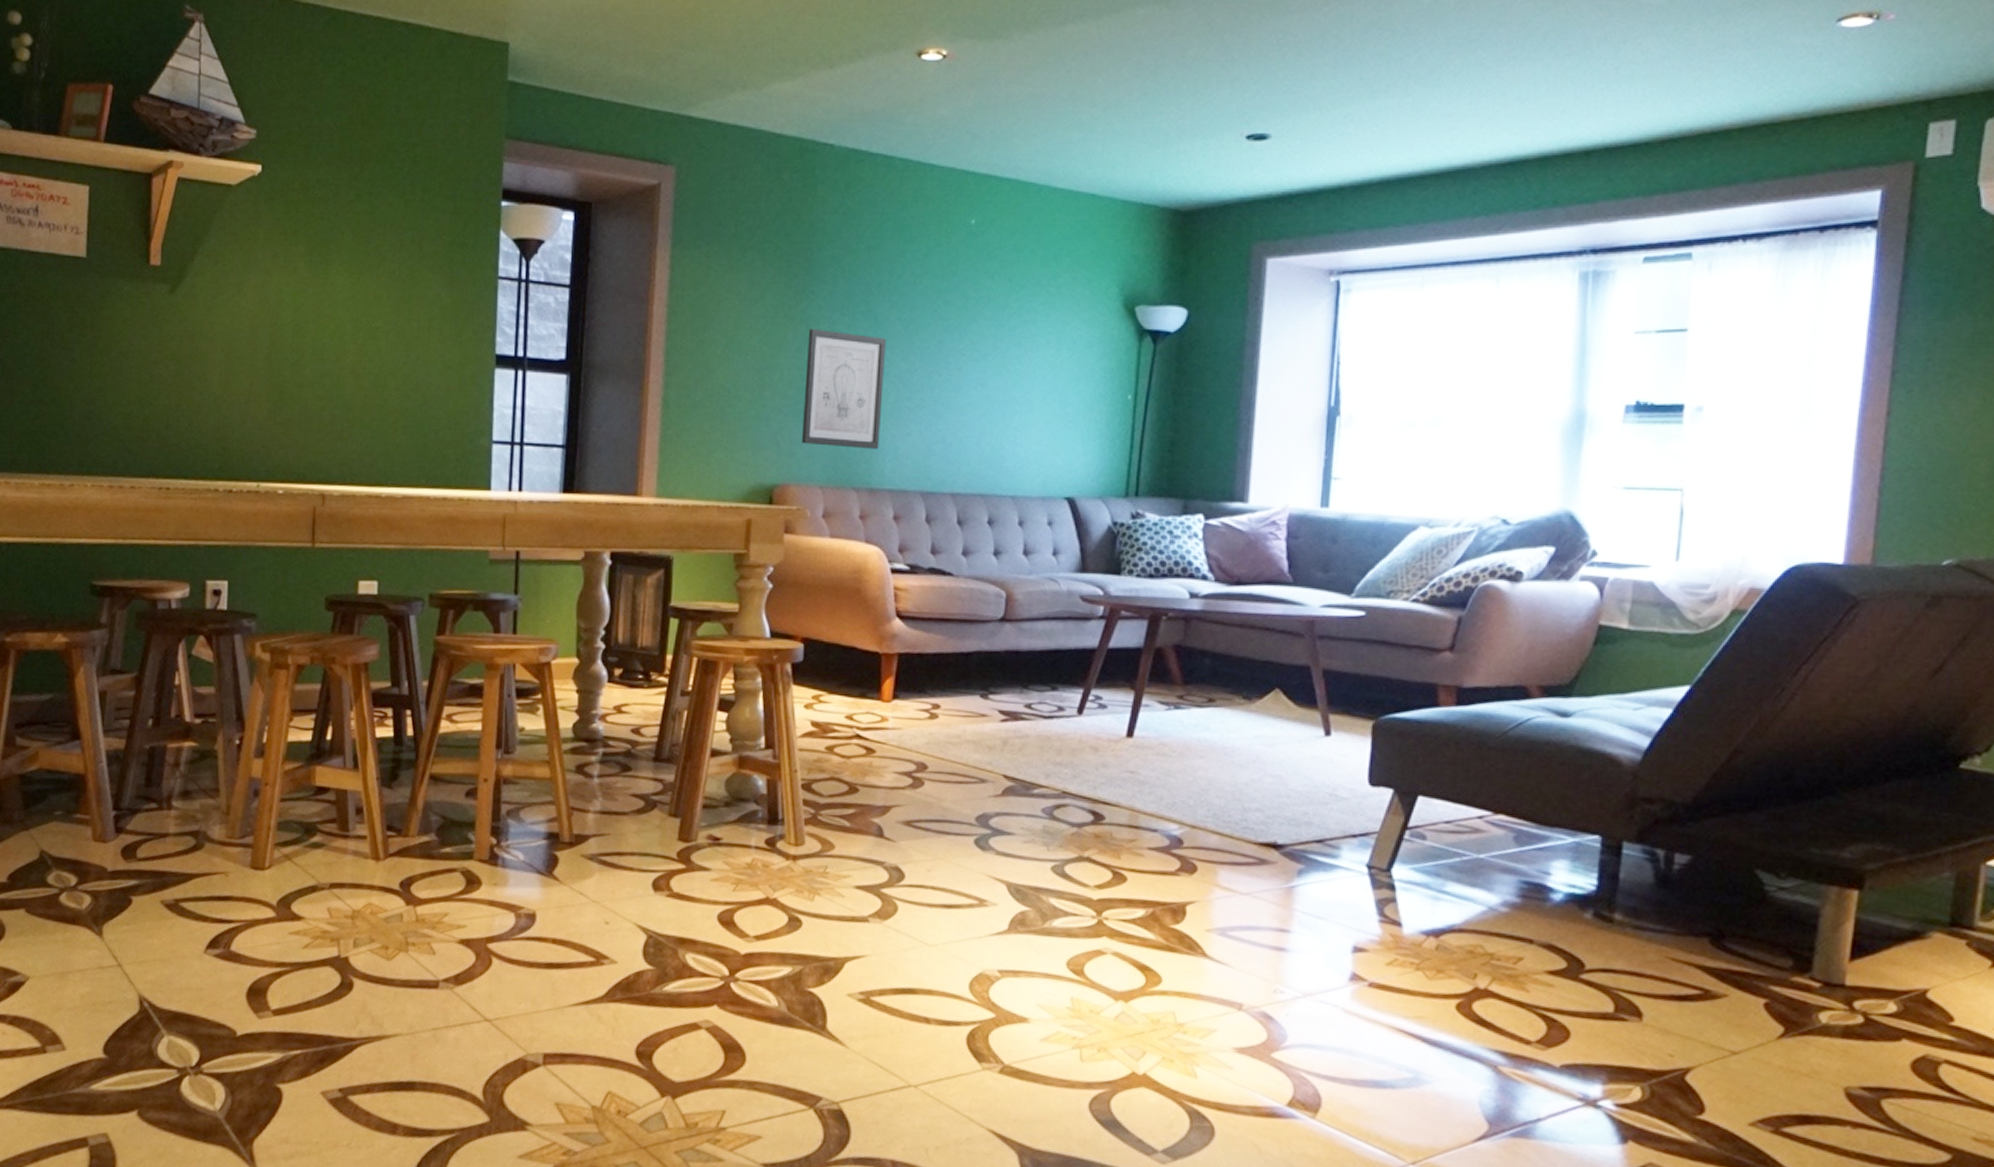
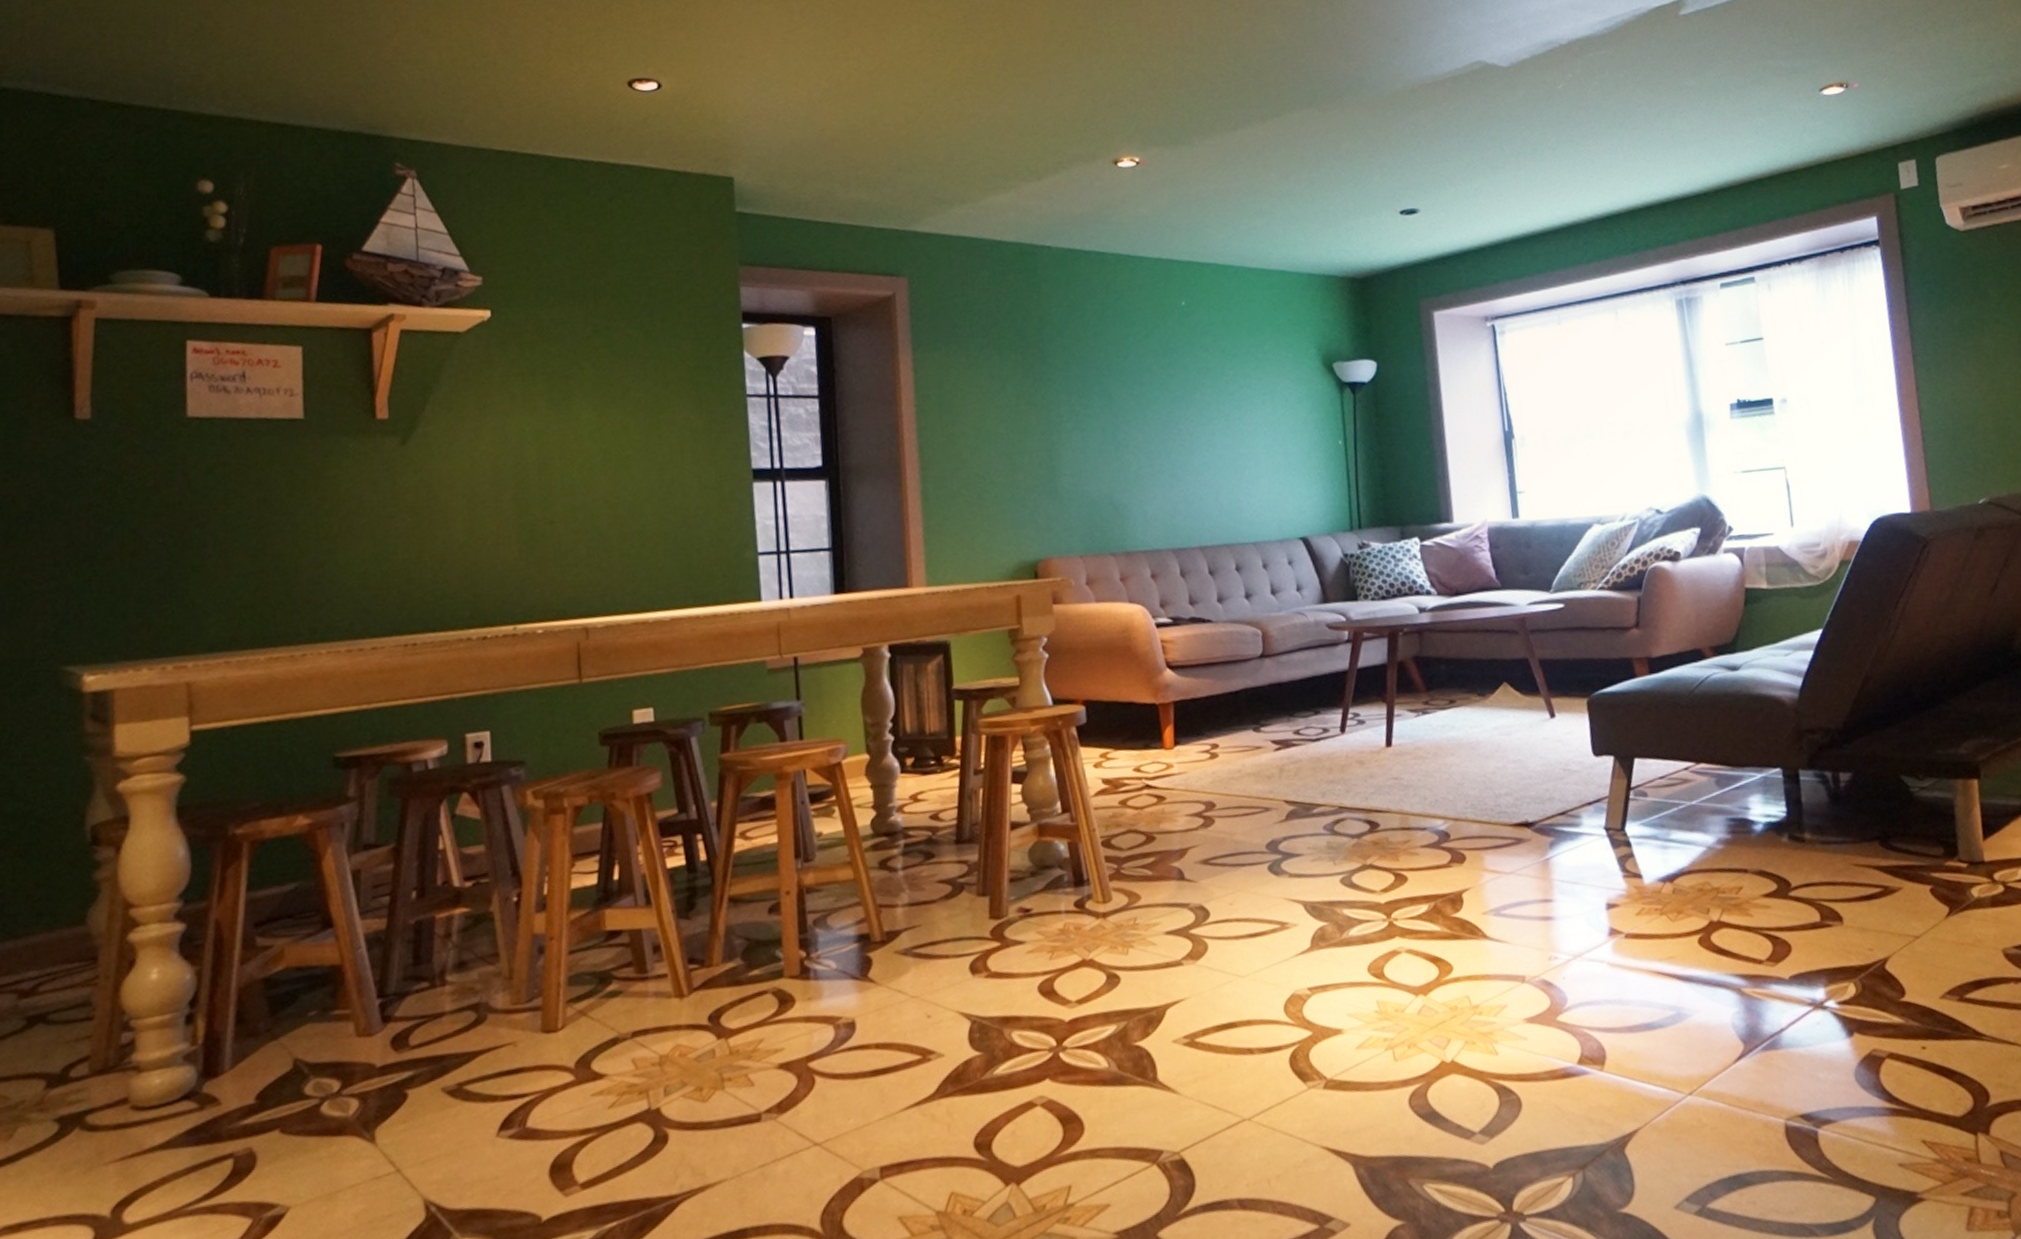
wall art: present [801,329,887,449] -> none [1050,412,1129,519]

